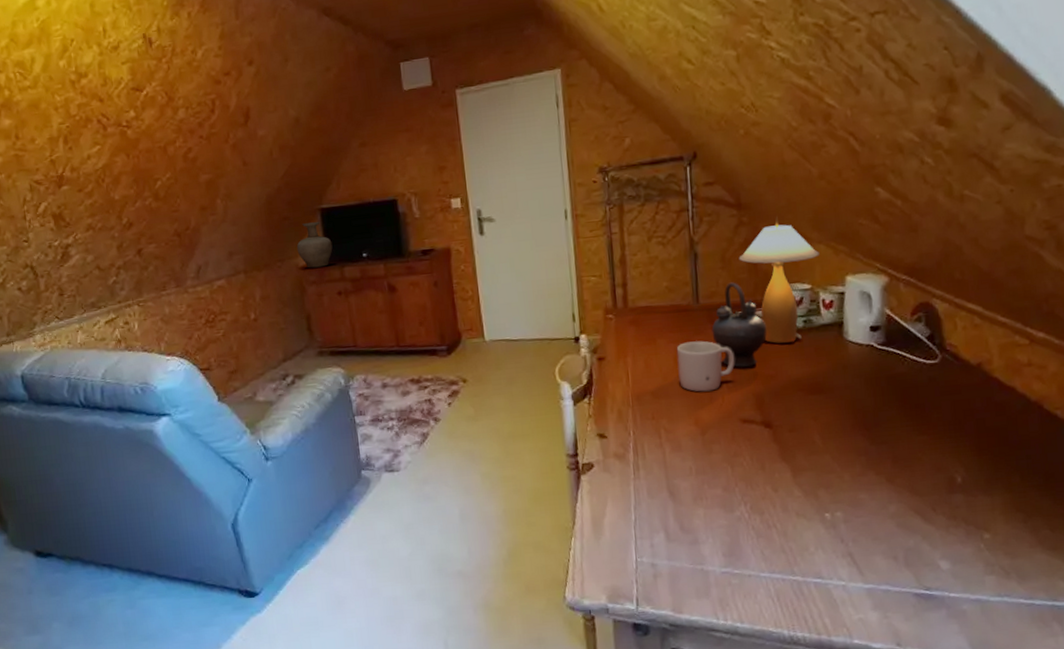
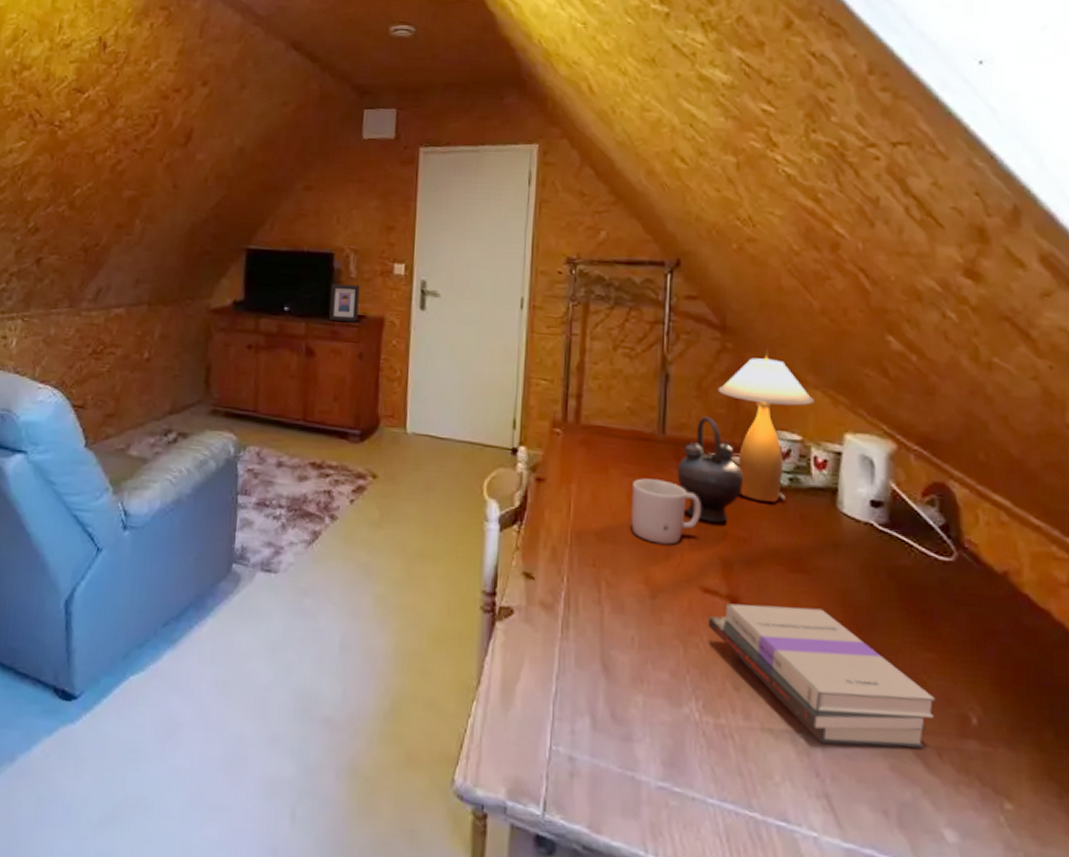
vase: present [296,222,333,268] -> none [211,262,253,314]
picture frame: none [399,224,428,258] -> present [329,284,360,322]
books: none [748,418,929,518] -> present [708,603,936,748]

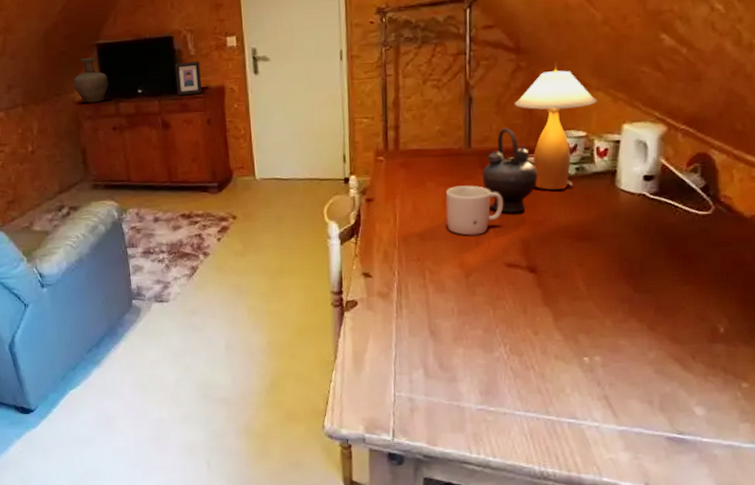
vase: none [211,262,253,314] -> present [73,57,109,103]
books: present [708,603,936,748] -> none [511,266,692,363]

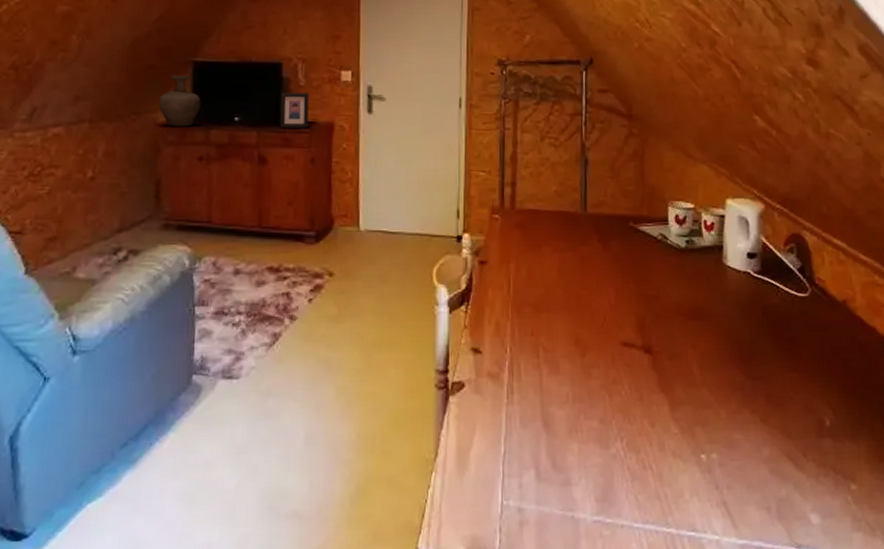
mug: present [445,185,504,236] -> none [561,252,619,308]
teapot: present [482,127,537,212] -> none [597,193,650,284]
table lamp: present [514,62,597,191] -> none [627,132,702,263]

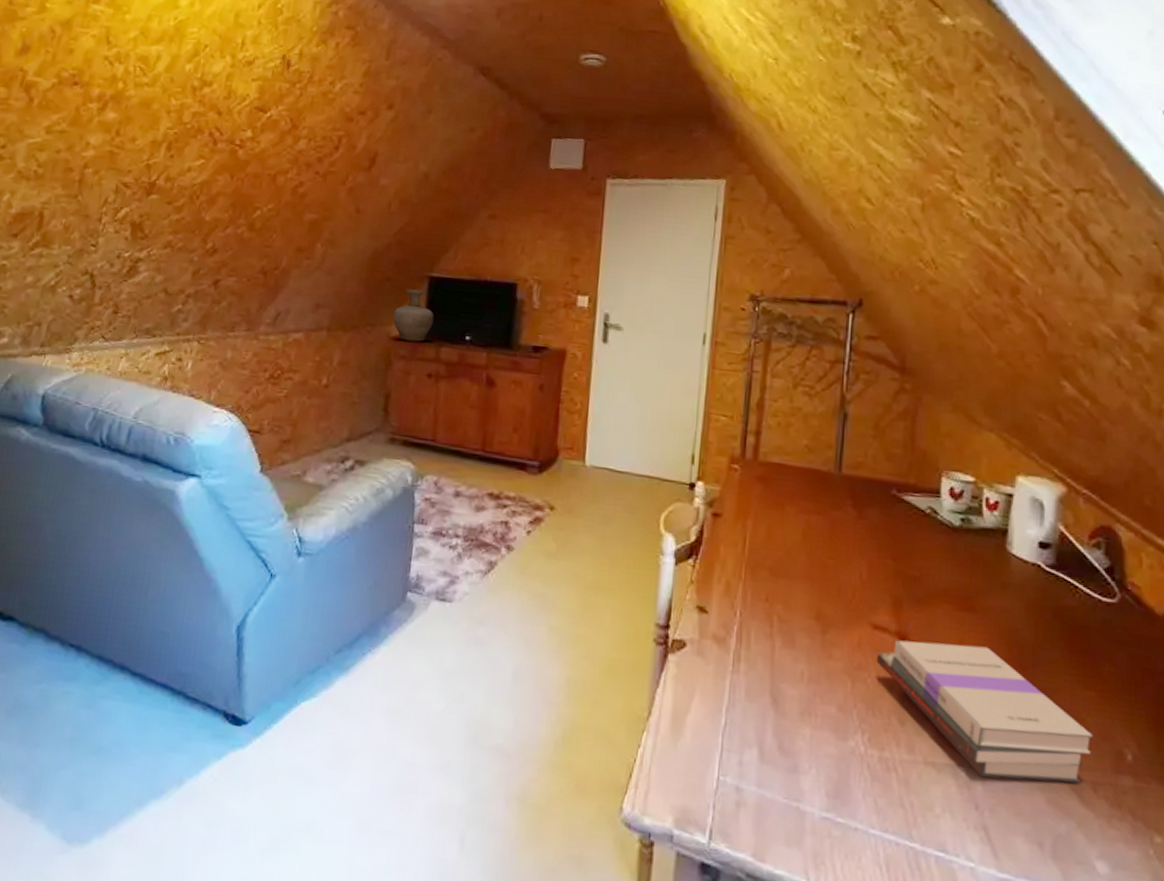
picture frame: present [280,93,309,128] -> none [511,314,543,353]
books: none [627,348,801,461] -> present [876,640,1094,783]

